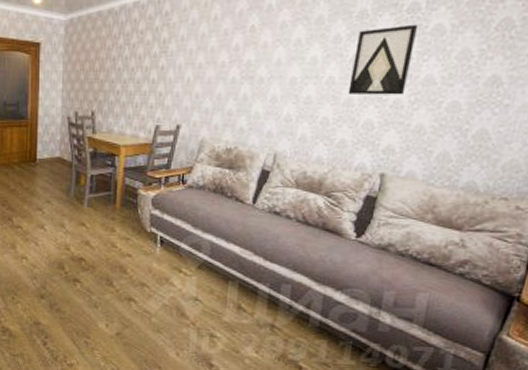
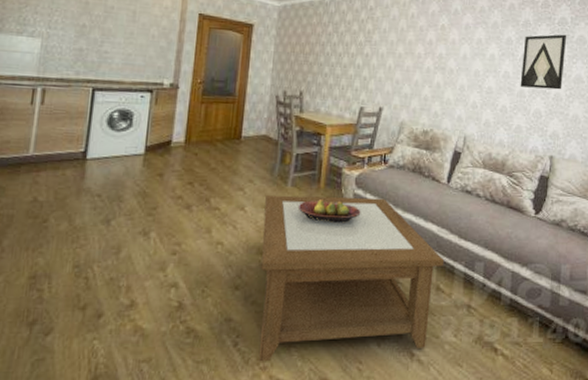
coffee table: none [62,214,247,361] -> present [258,195,445,362]
fruit bowl: none [94,220,158,242] -> present [298,200,361,223]

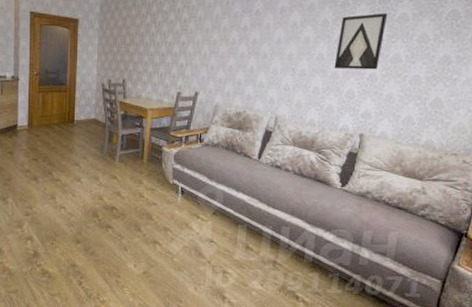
coffee table: present [258,195,445,362] -> none [96,169,254,297]
fruit bowl: present [298,200,361,223] -> none [125,173,180,193]

